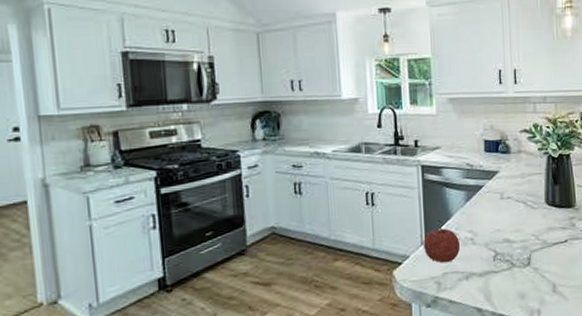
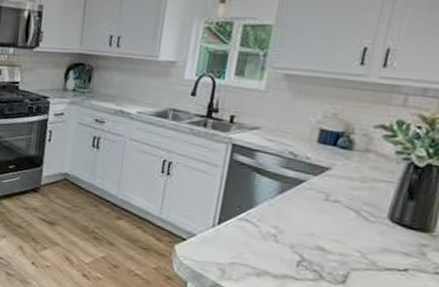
fruit: present [423,227,461,263] -> none [214,213,260,253]

